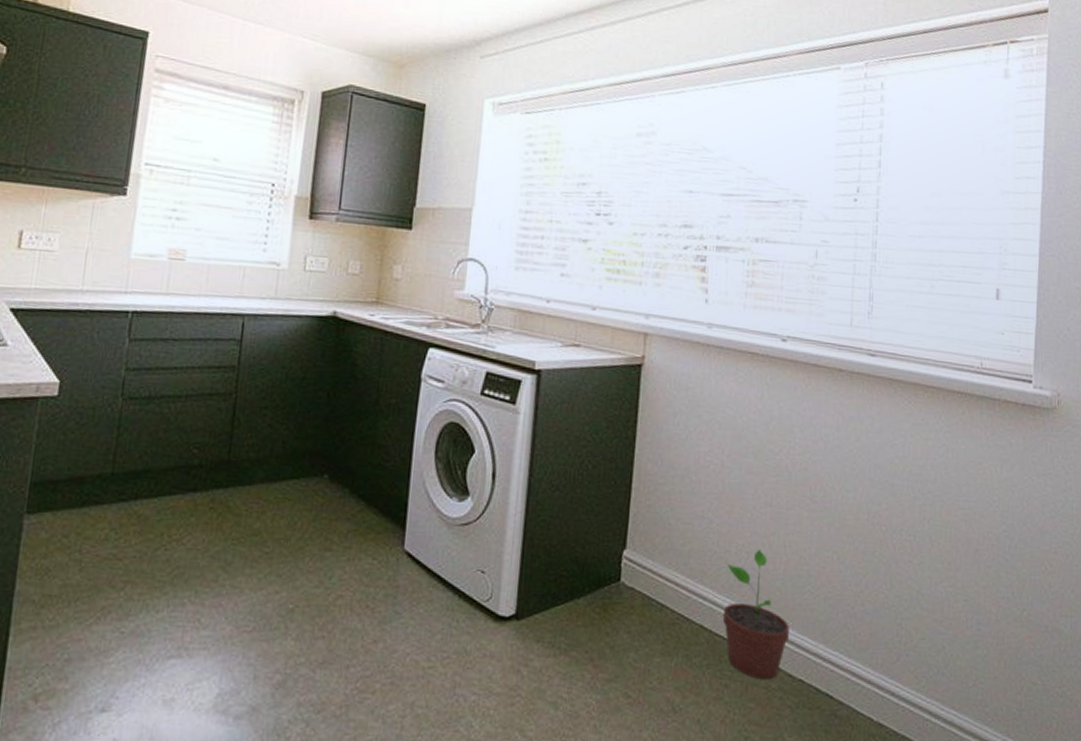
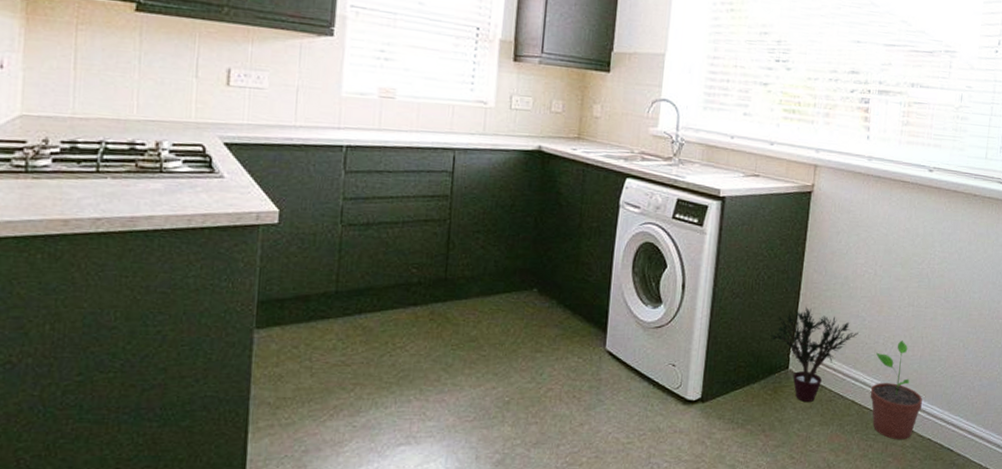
potted plant: none [597,503,705,624] -> present [770,306,859,402]

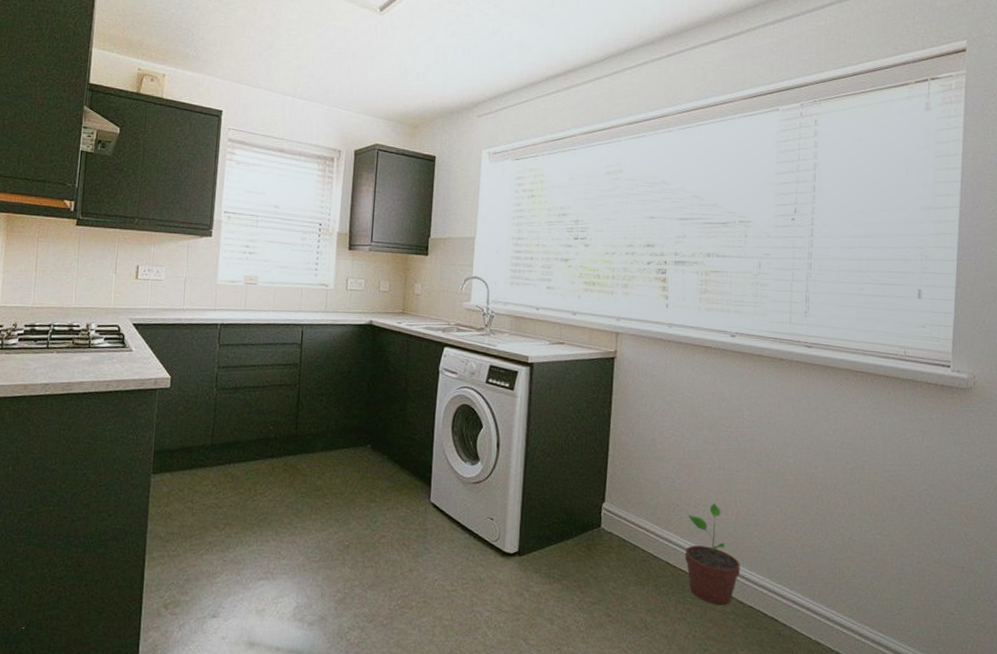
potted plant: present [770,306,859,402] -> none [582,466,669,561]

